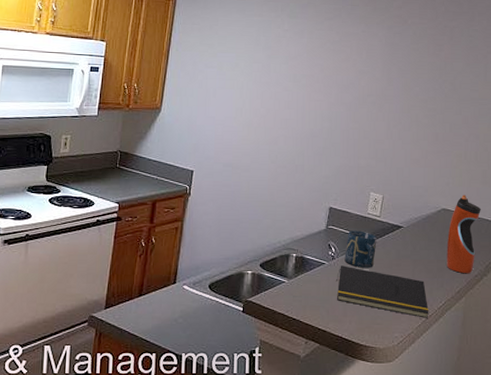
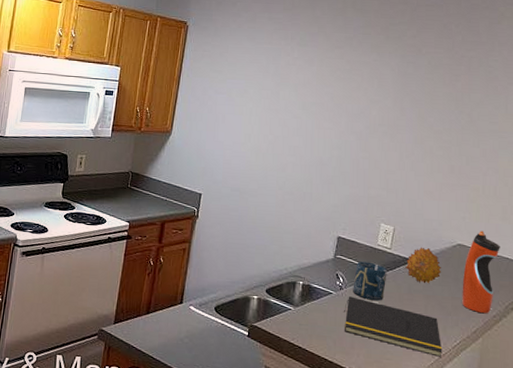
fruit: none [394,213,428,249] -> present [405,247,442,284]

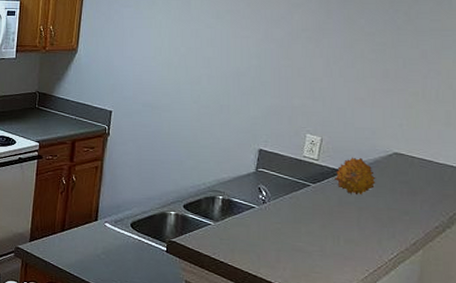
notepad: present [344,296,443,357] -> none [268,210,378,270]
cup: present [353,261,387,301] -> none [277,174,315,214]
water bottle: present [462,231,500,314] -> none [399,138,443,225]

